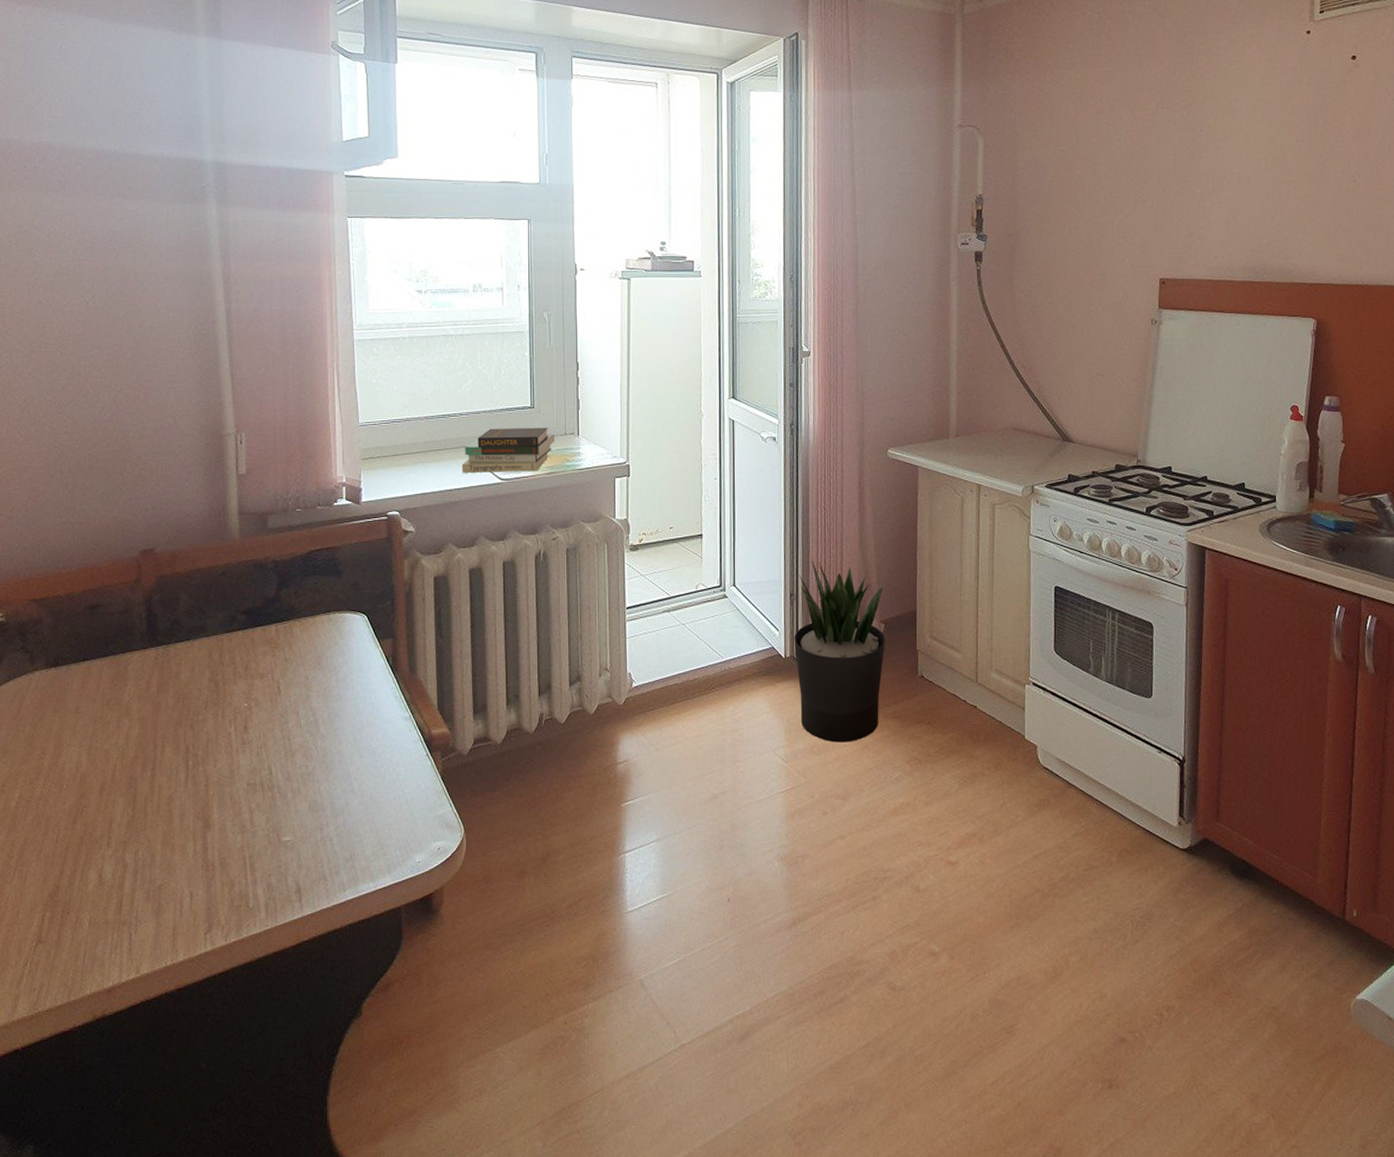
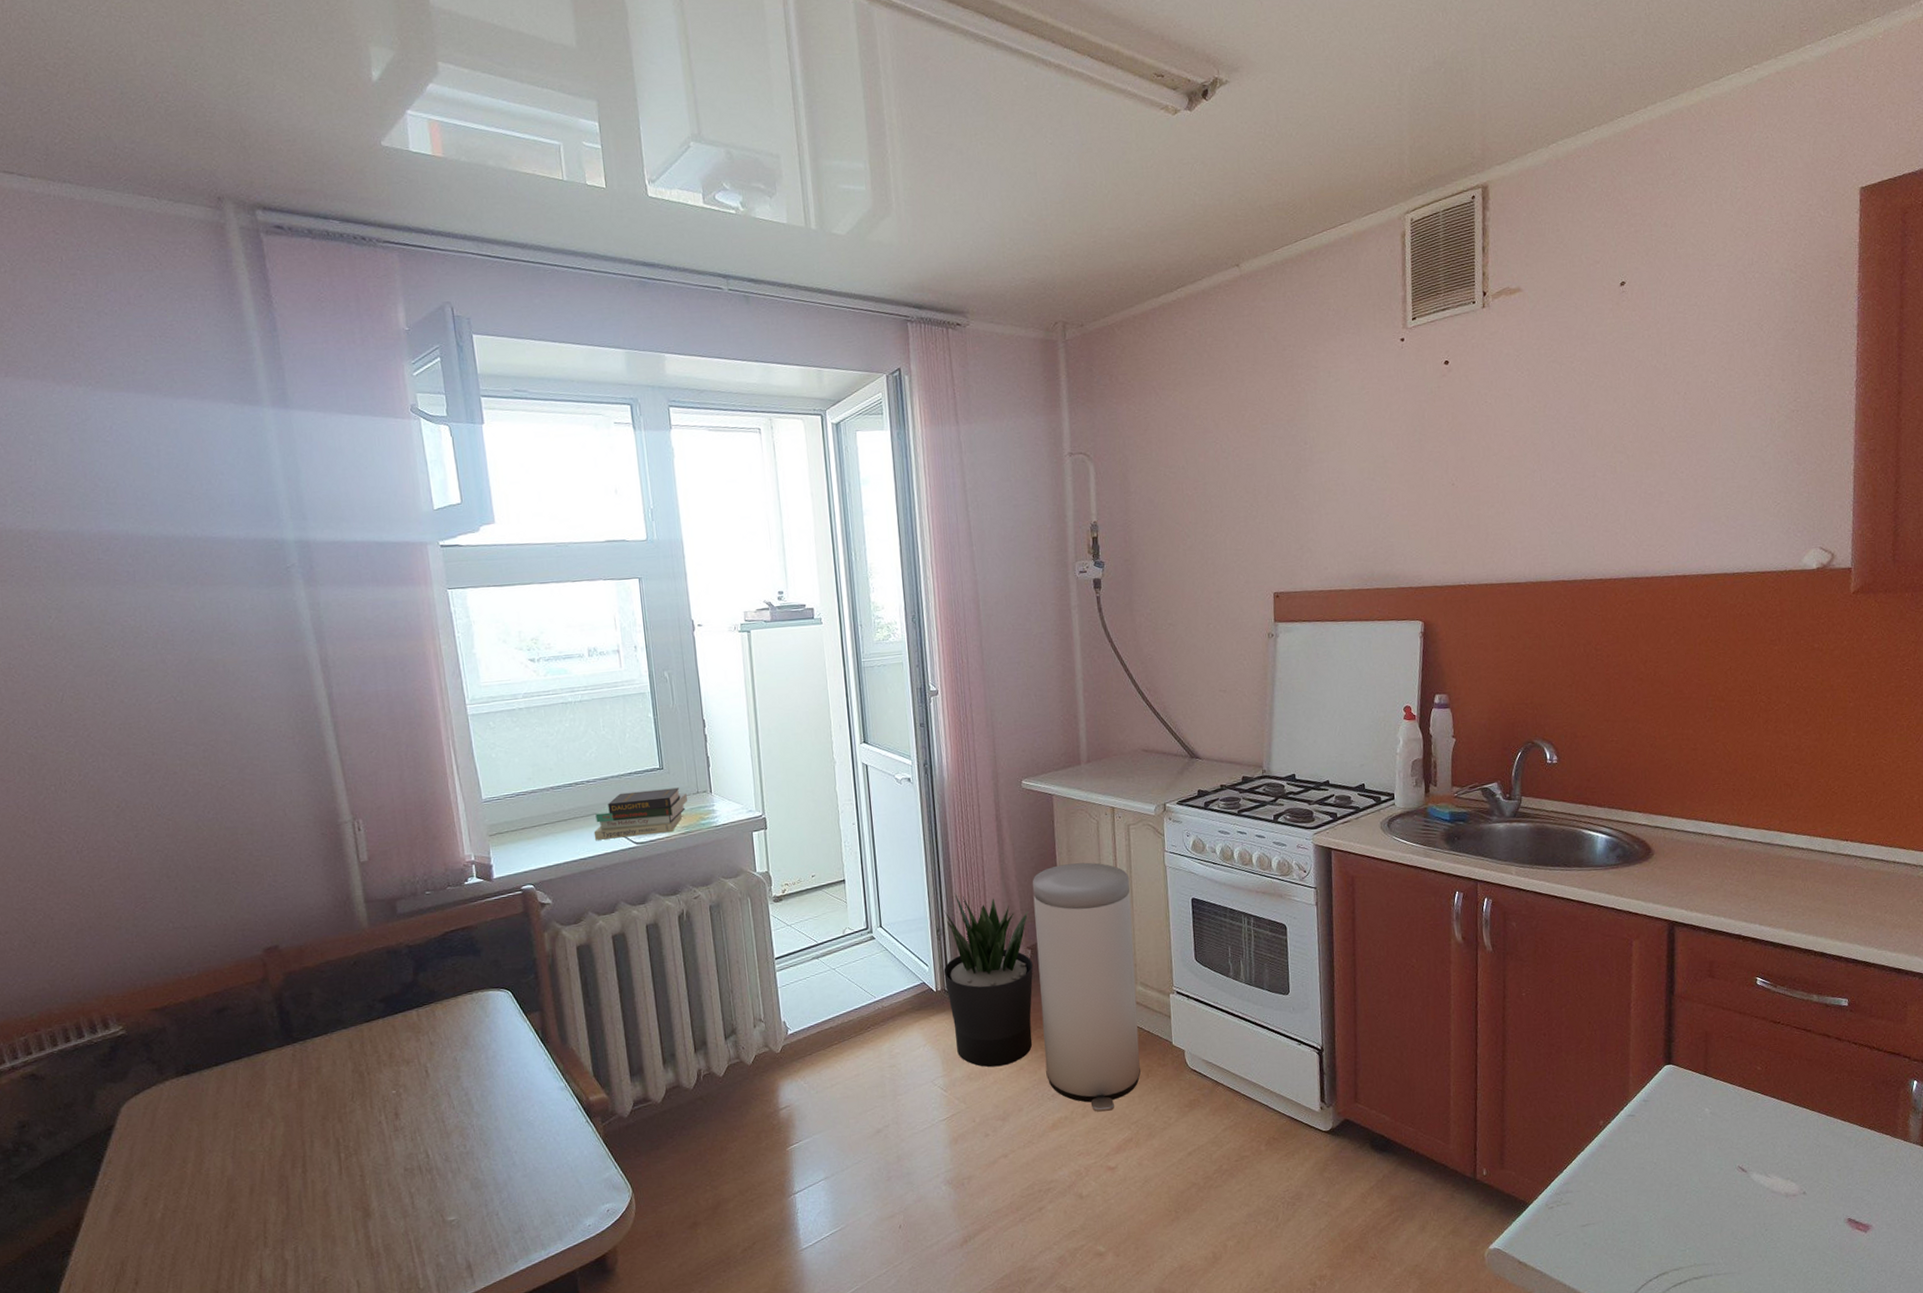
pedal bin: none [890,539,992,801] -> present [1032,862,1141,1112]

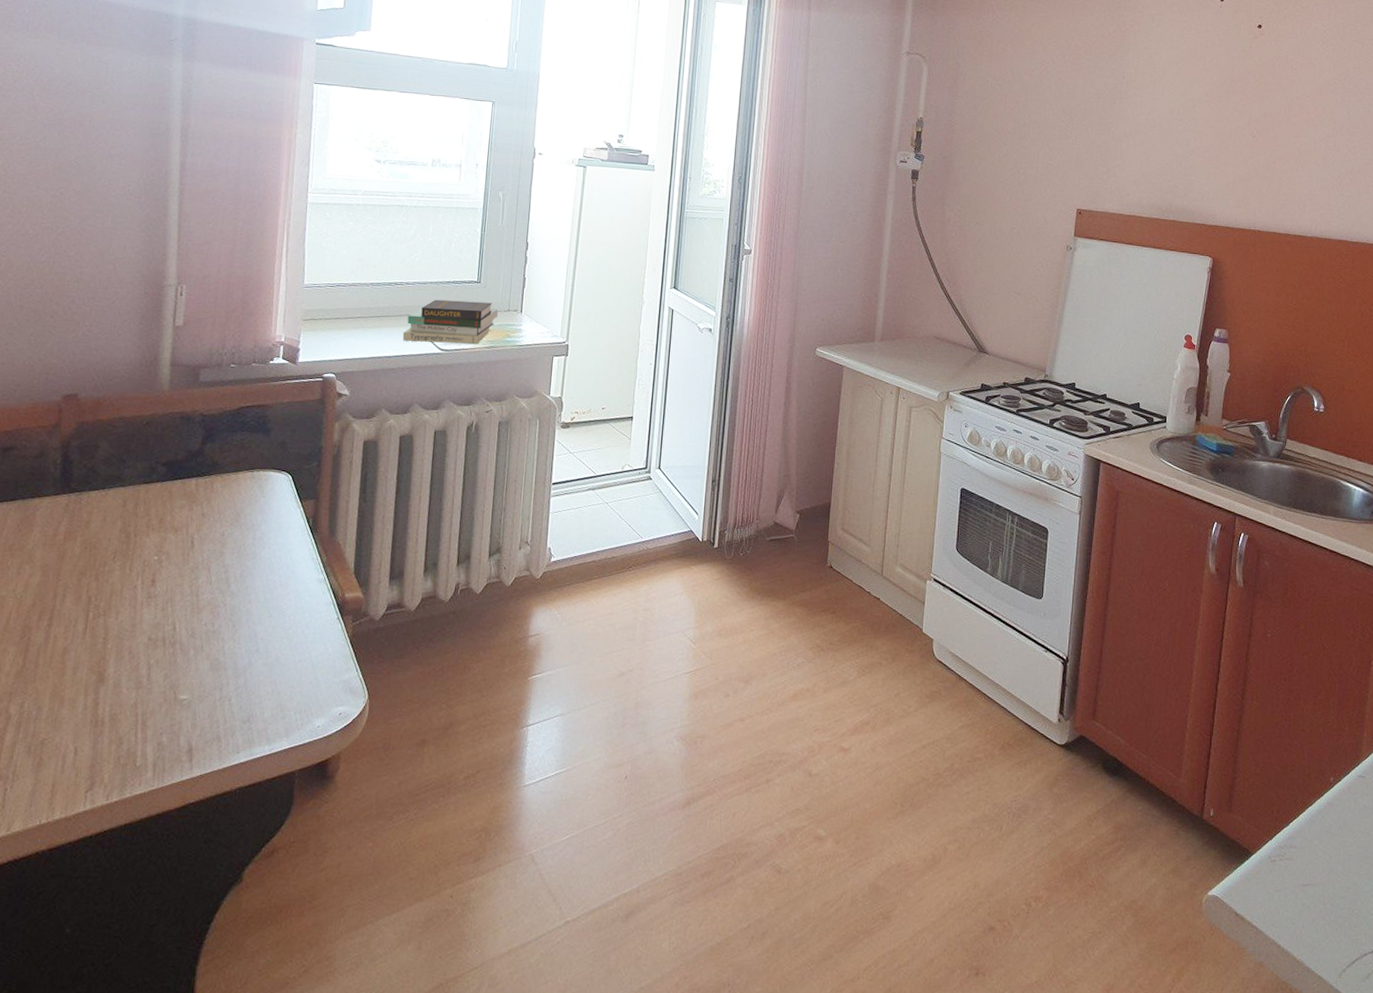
planter: present [943,892,1034,1068] -> none [712,446,803,627]
pedal bin: present [1032,862,1141,1112] -> none [795,435,905,690]

